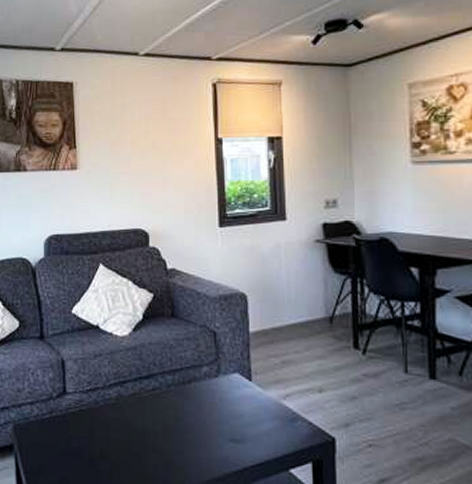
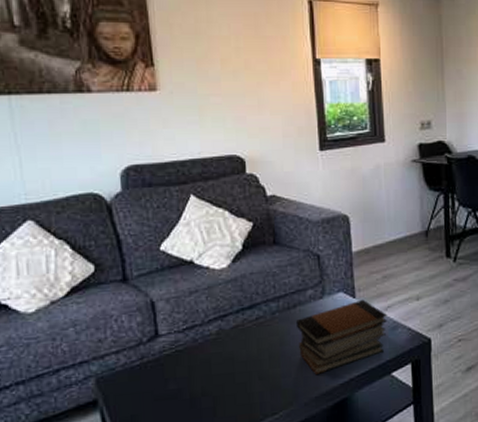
book stack: none [190,383,286,458] -> present [295,299,388,375]

